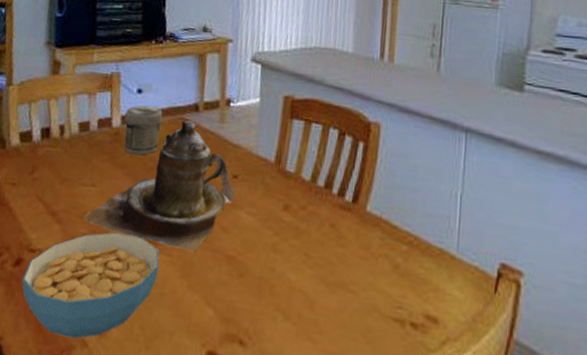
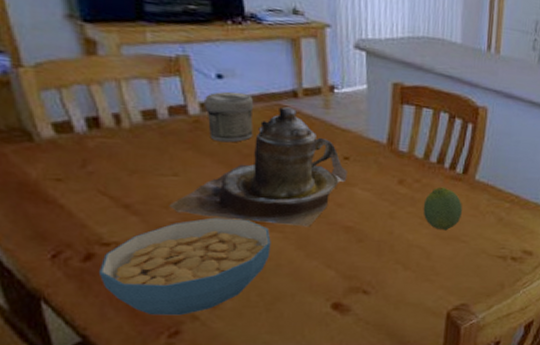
fruit: none [307,216,351,275] -> present [423,186,462,231]

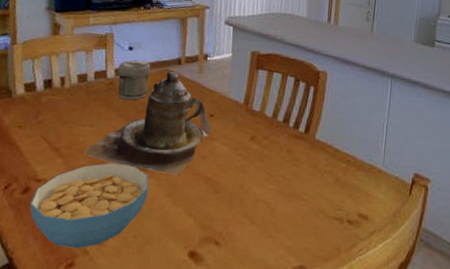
fruit: present [423,186,462,231] -> none [269,144,304,188]

